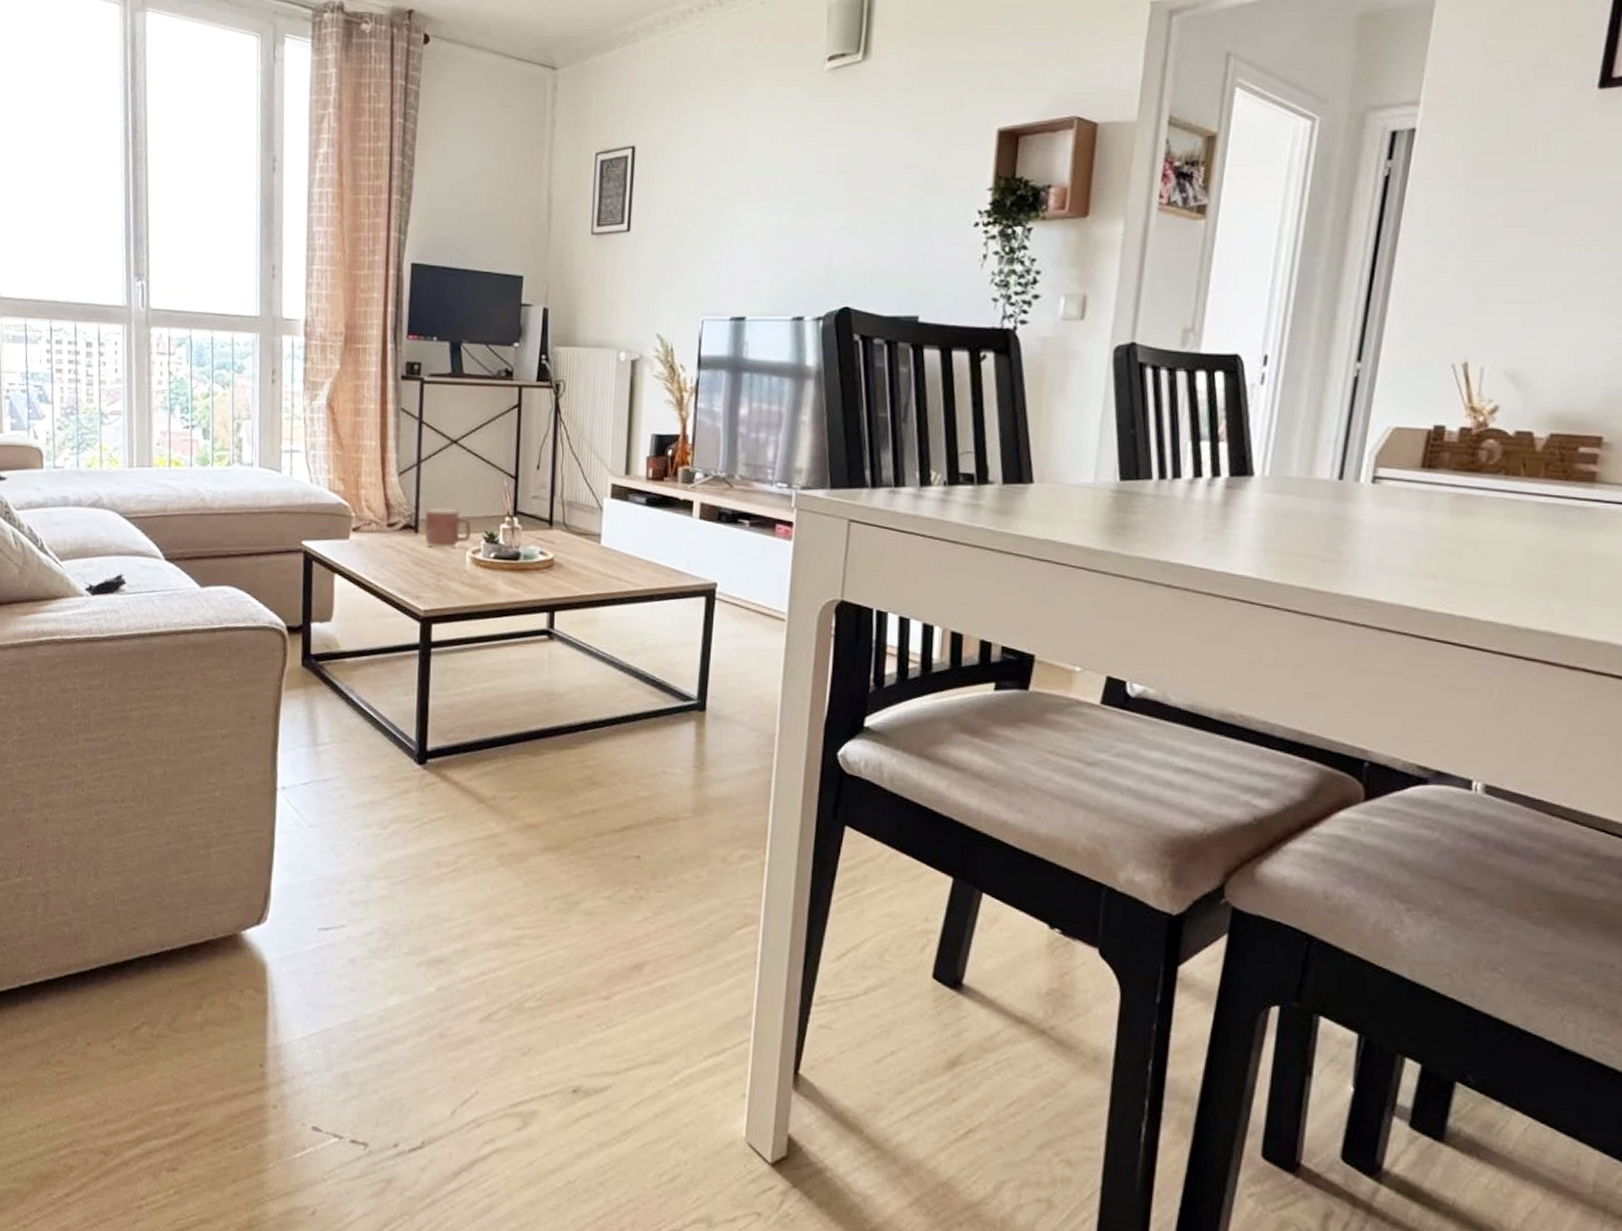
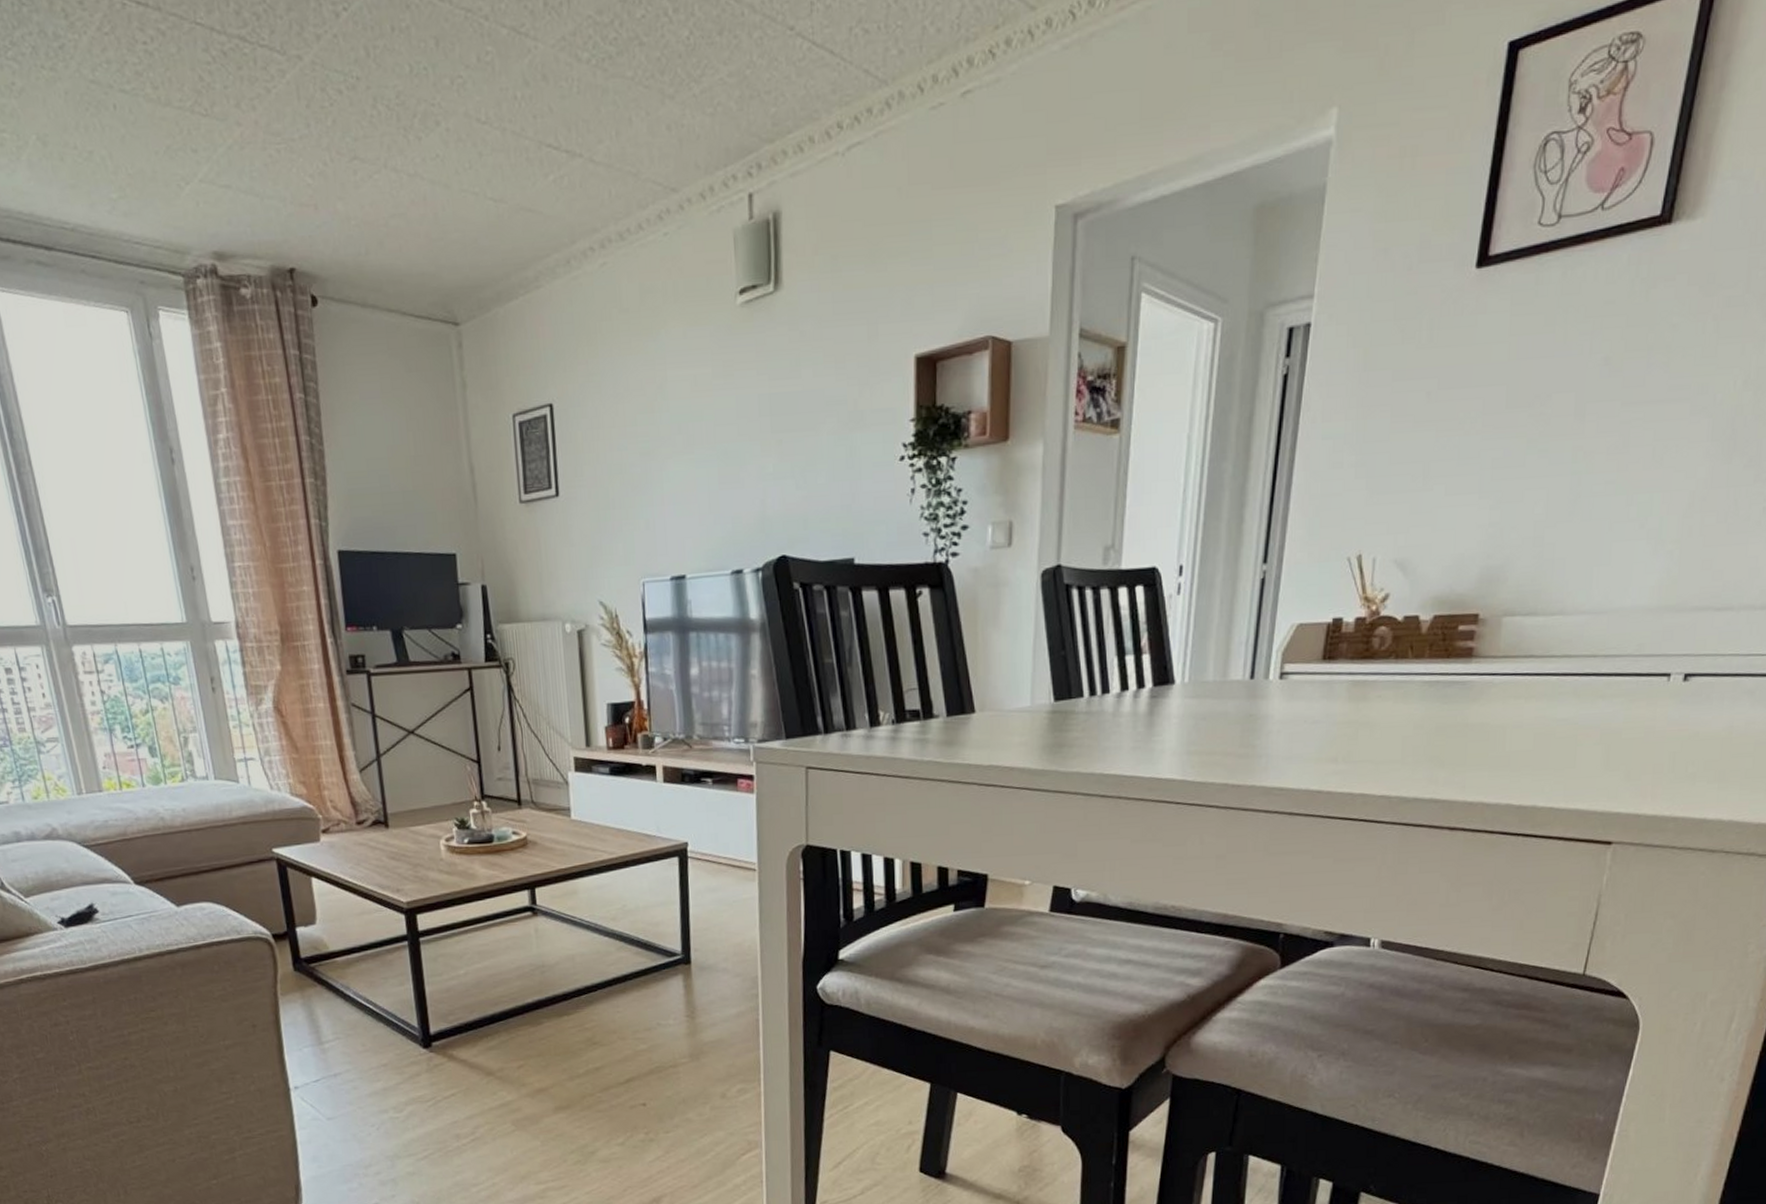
mug: present [424,507,471,550] -> none [392,799,442,841]

